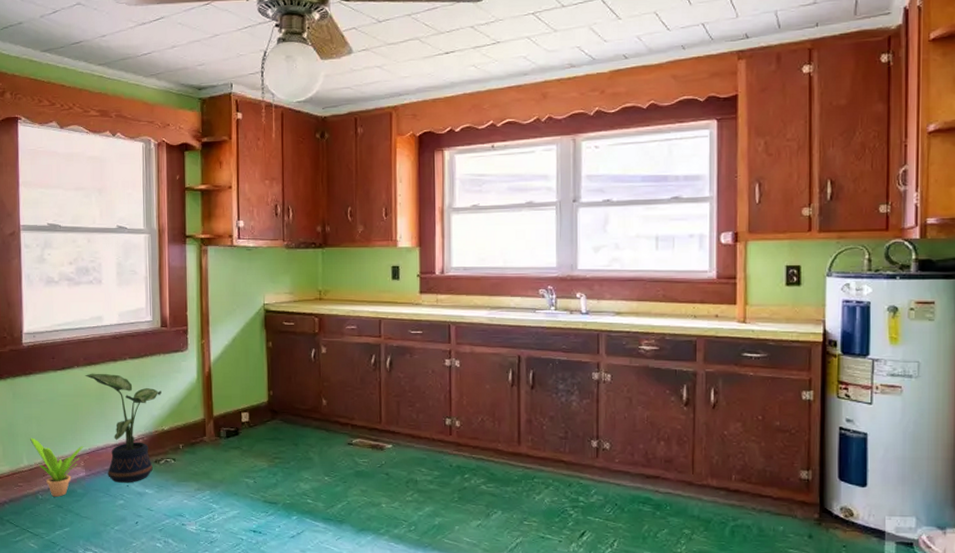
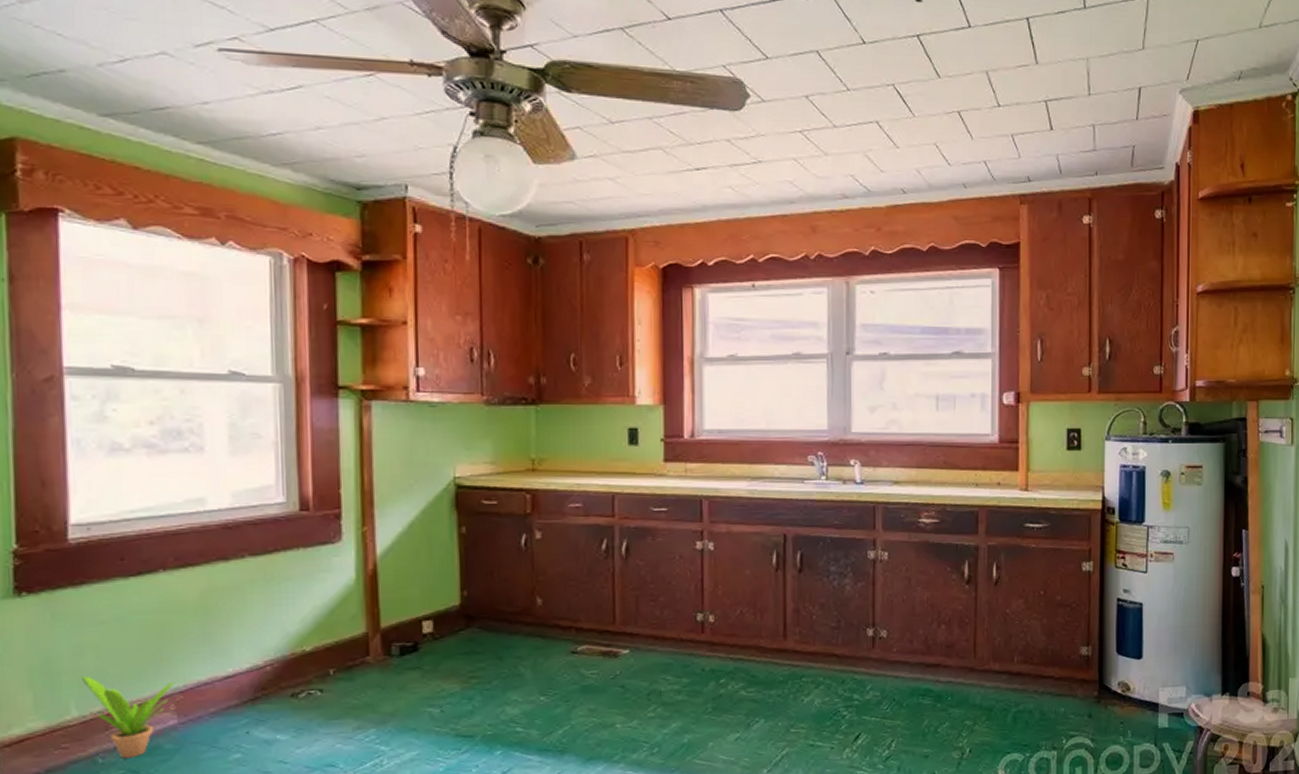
potted plant: present [85,373,161,483] -> none [176,577,301,730]

